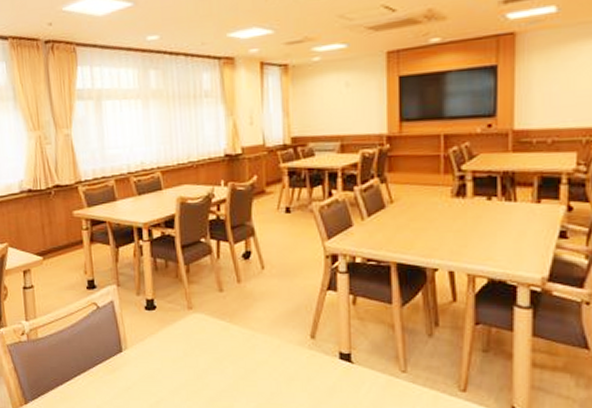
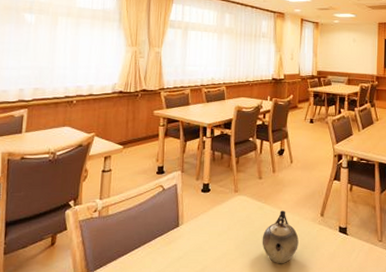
teapot: none [230,331,282,399] -> present [262,210,299,264]

